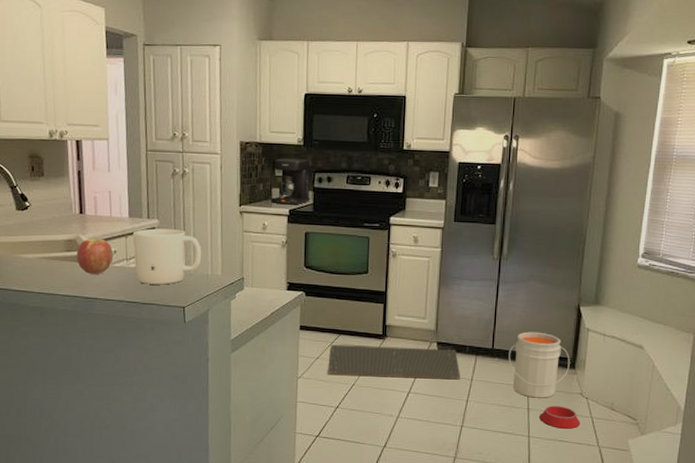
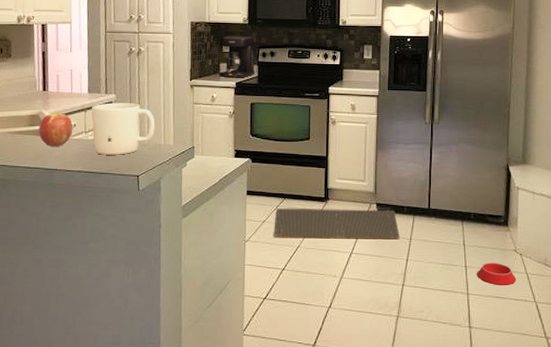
bucket: present [508,331,570,398] -> none [444,191,503,256]

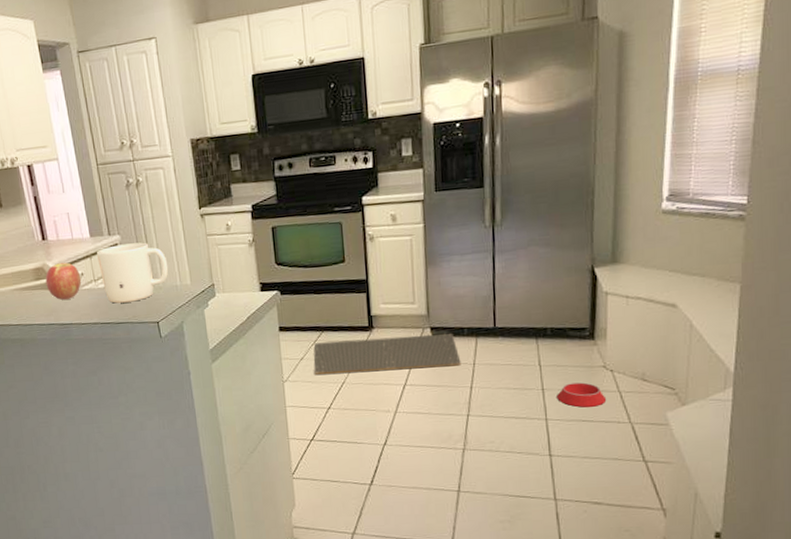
coffee maker: present [219,35,255,78] -> none [229,147,273,201]

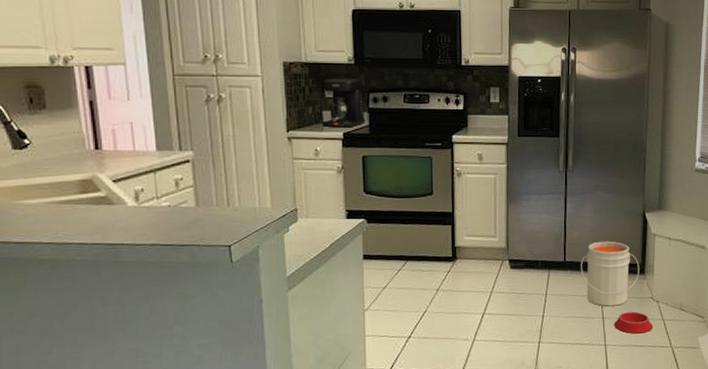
fruit: present [45,262,82,301] -> none [94,176,141,218]
mug: present [96,242,169,303] -> none [162,161,247,224]
coffee maker: none [229,147,273,201] -> present [322,77,366,128]
floor mat: present [313,332,461,375] -> none [396,265,535,303]
bucket: none [514,302,588,377] -> present [581,241,640,307]

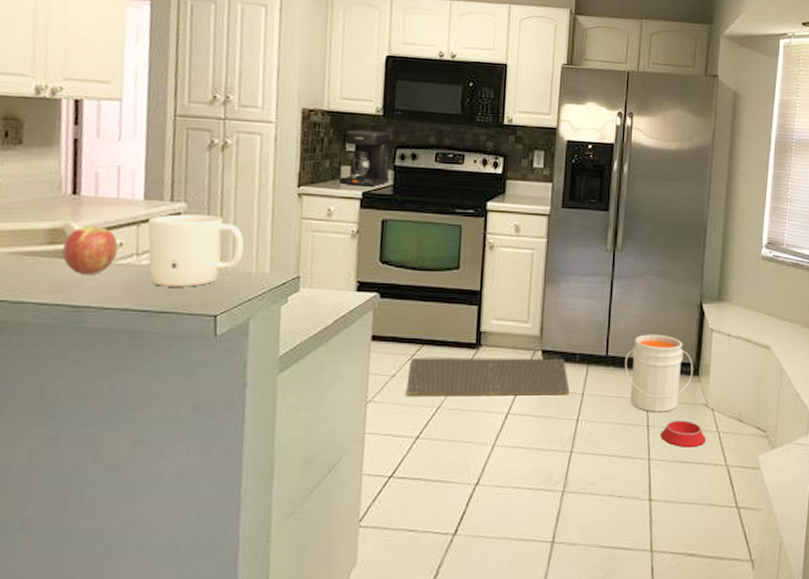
fruit: none [94,176,141,218] -> present [62,226,119,276]
mug: none [162,161,247,224] -> present [147,214,245,287]
floor mat: none [396,265,535,303] -> present [406,358,570,396]

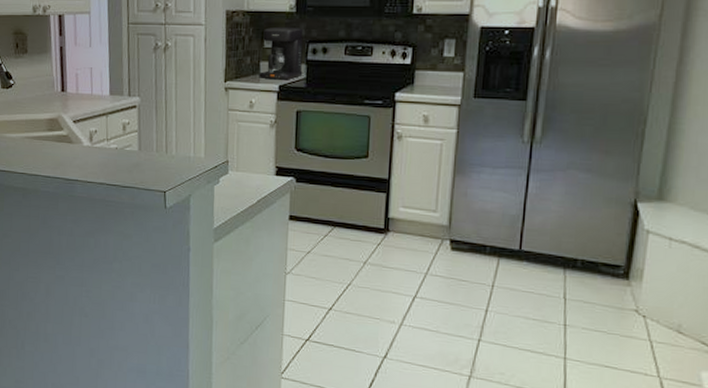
fruit: present [62,226,119,276] -> none [58,117,94,156]
mug: present [147,214,245,287] -> none [113,107,184,167]
floor mat: present [406,358,570,396] -> none [320,238,479,286]
bucket: present [625,334,693,413] -> none [540,231,622,314]
pet bowl: present [661,420,706,447] -> none [580,323,635,353]

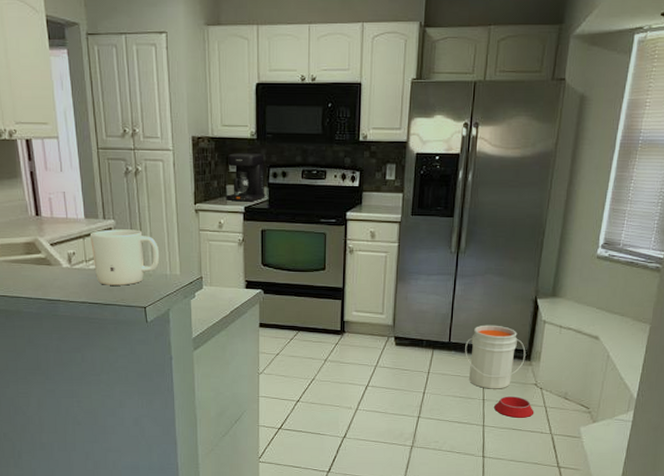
mug: none [113,107,184,167] -> present [89,229,160,286]
bucket: none [540,231,622,314] -> present [465,325,526,389]
pet bowl: none [580,323,635,353] -> present [494,396,534,418]

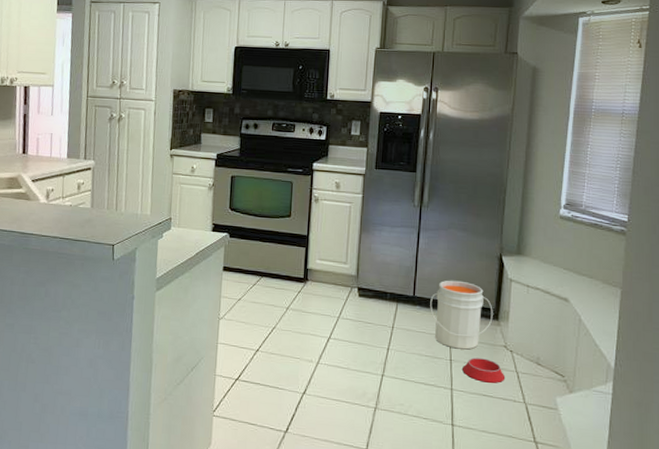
mug: present [89,229,160,286] -> none [69,169,133,223]
coffee maker: present [226,152,265,202] -> none [200,105,238,150]

